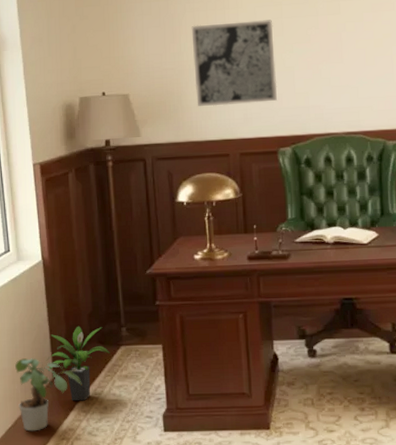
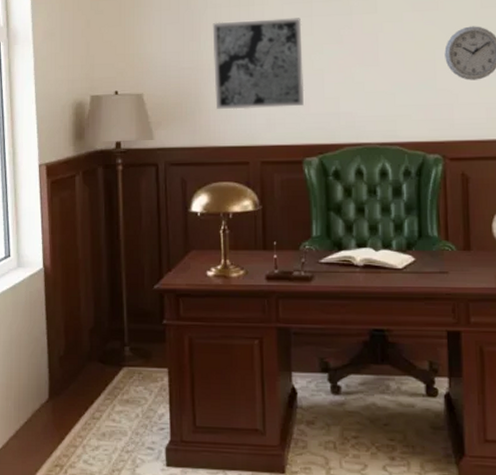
potted plant: present [15,358,82,432] -> none [10,373,80,455]
potted plant: present [46,326,110,401] -> none [42,341,111,425]

